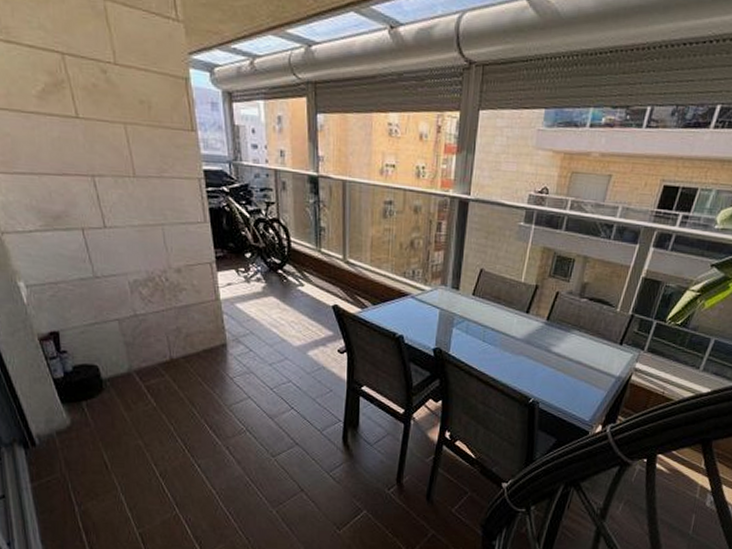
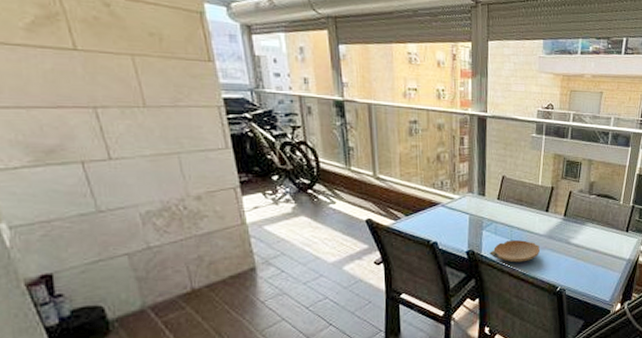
bowl: none [458,341,515,367] -> present [490,239,540,263]

